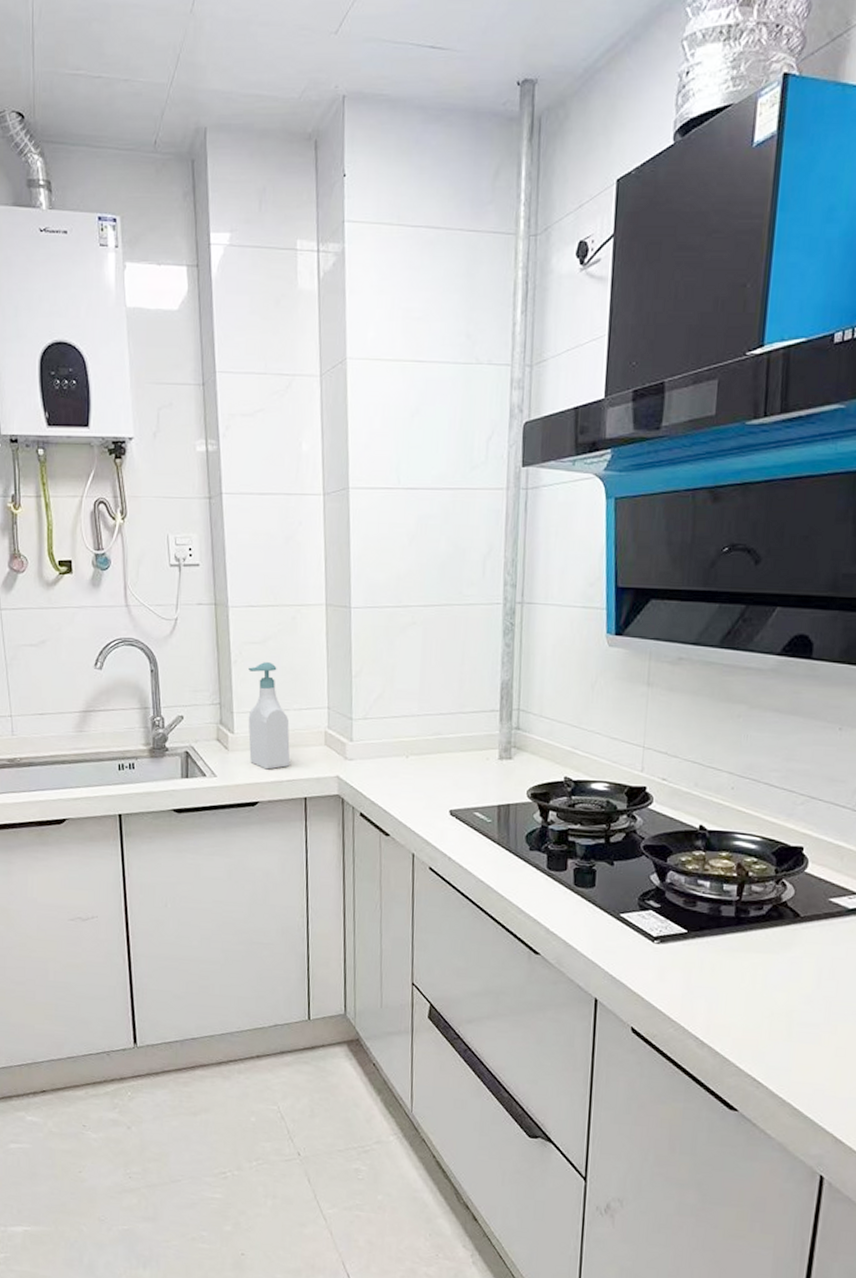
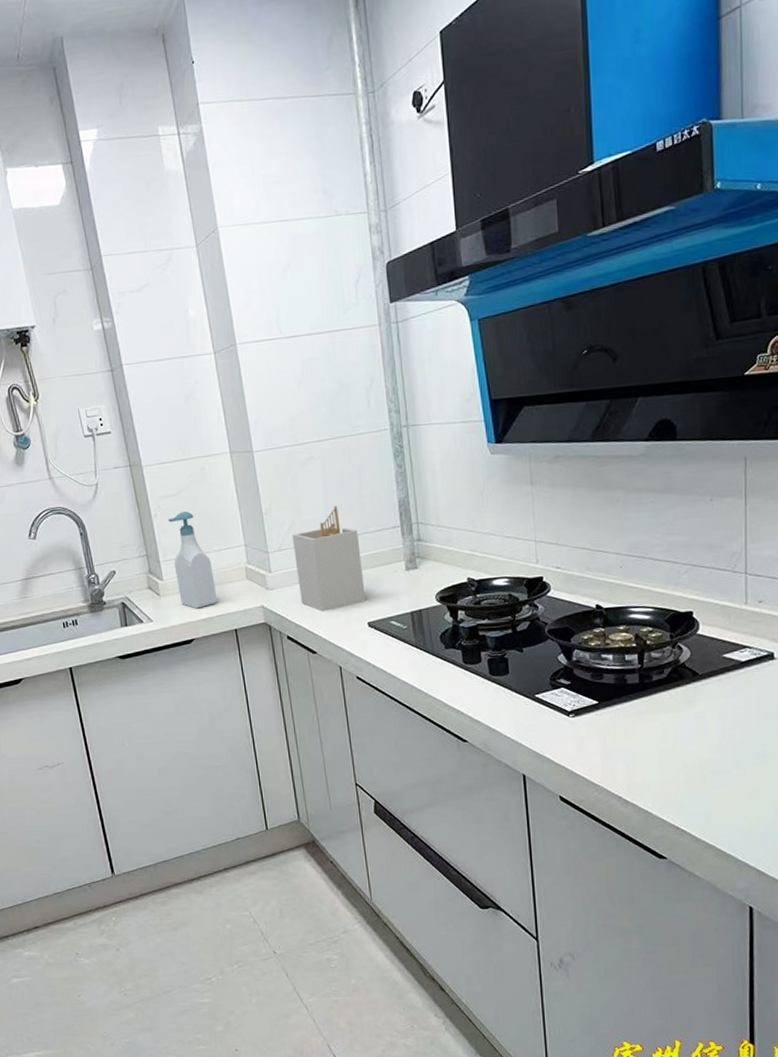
utensil holder: none [380,679,453,792] -> present [291,506,366,612]

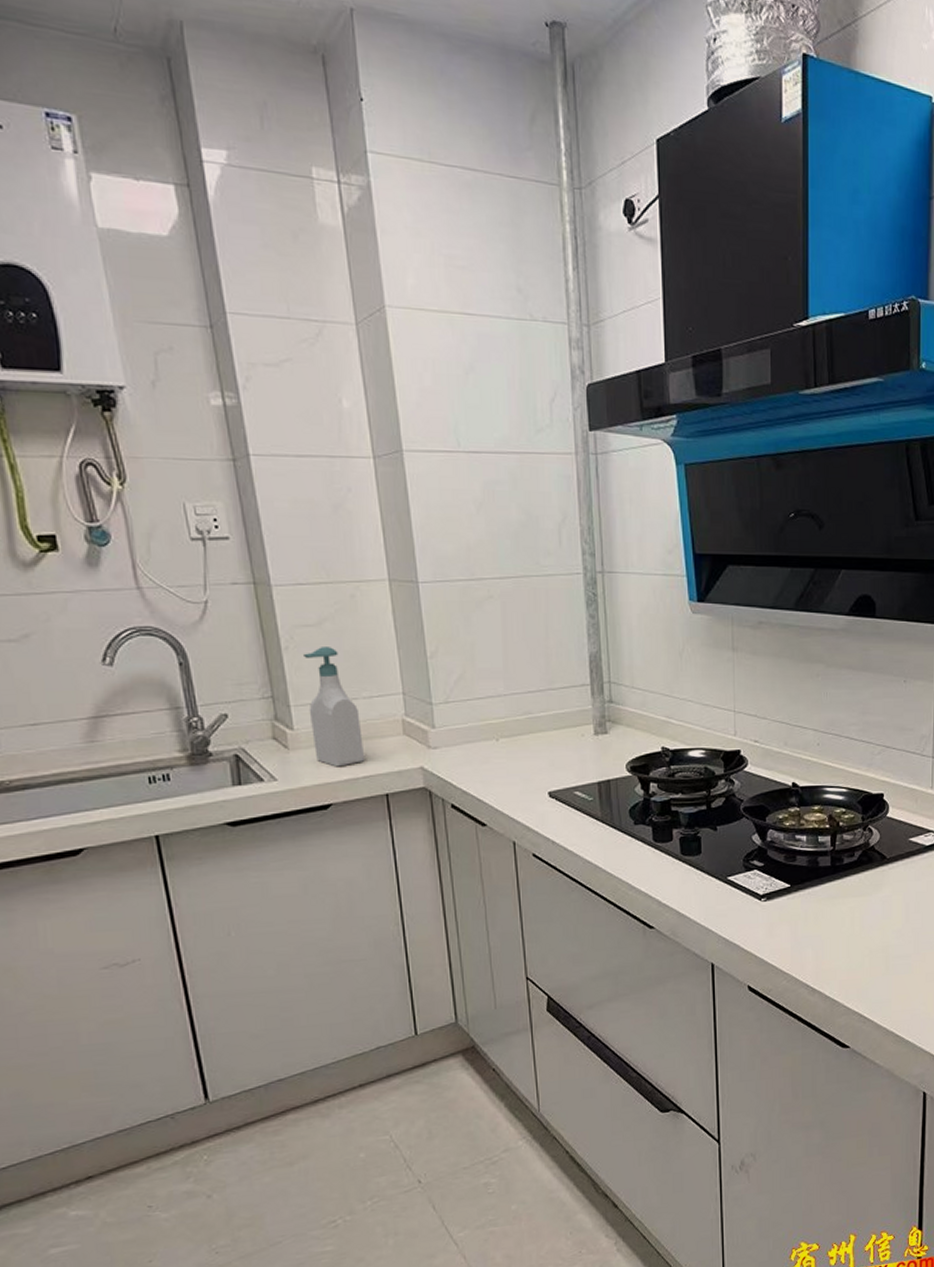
utensil holder: present [291,506,366,612] -> none [462,655,547,777]

